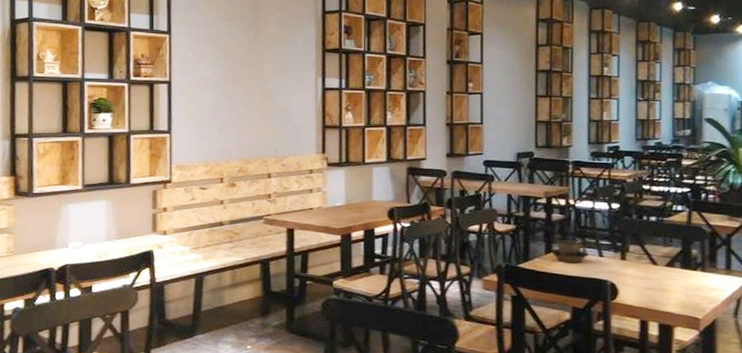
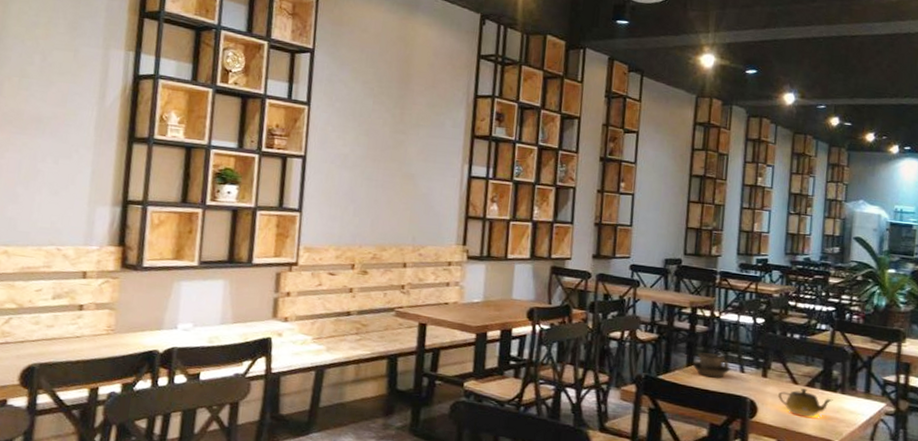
teapot: none [638,269,694,296] -> present [778,388,833,417]

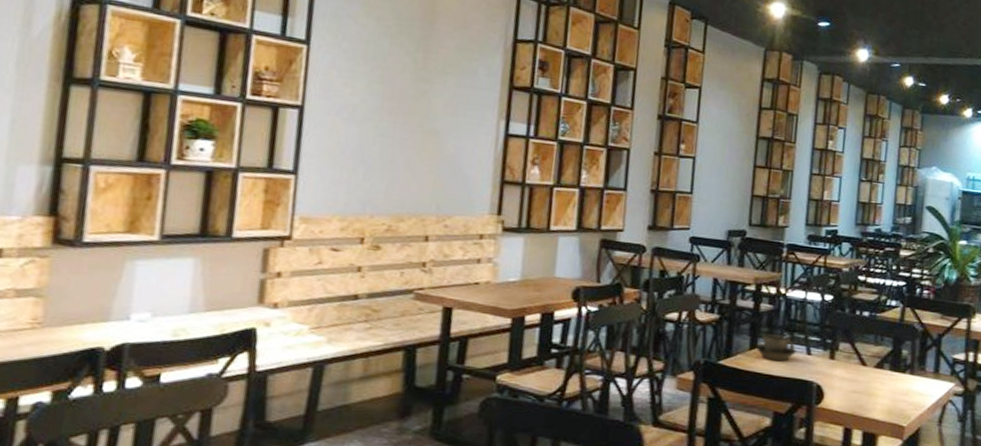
teapot: present [778,388,833,417] -> none [845,370,902,401]

